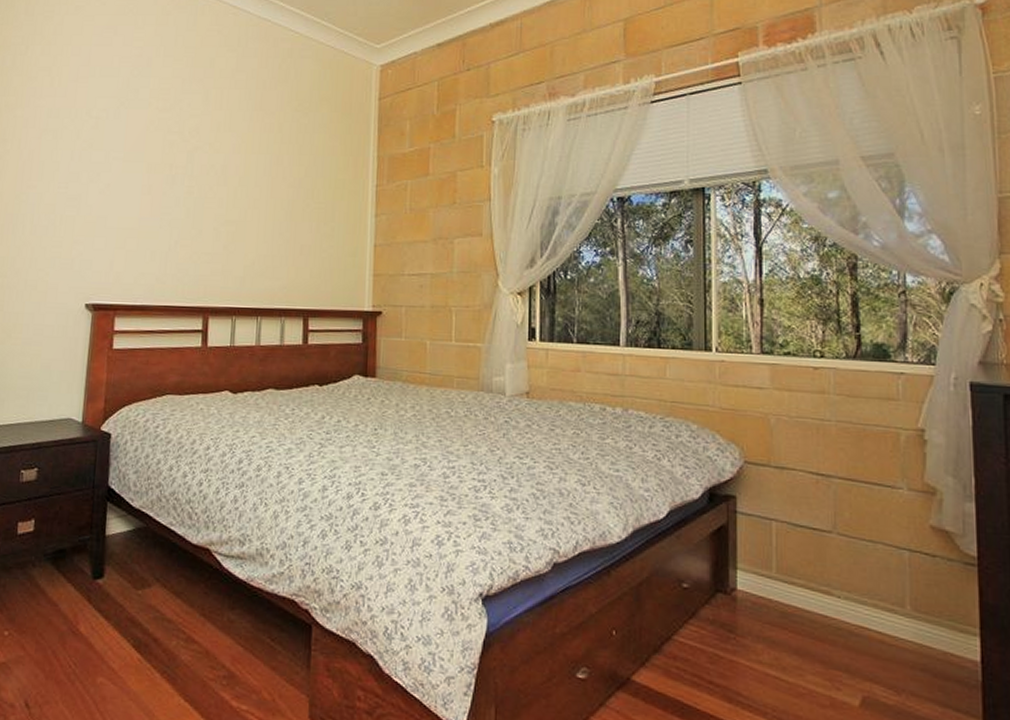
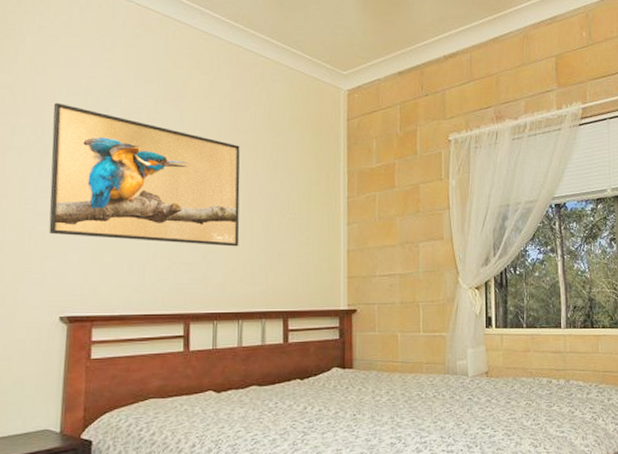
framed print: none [78,84,265,237] -> present [49,102,240,247]

